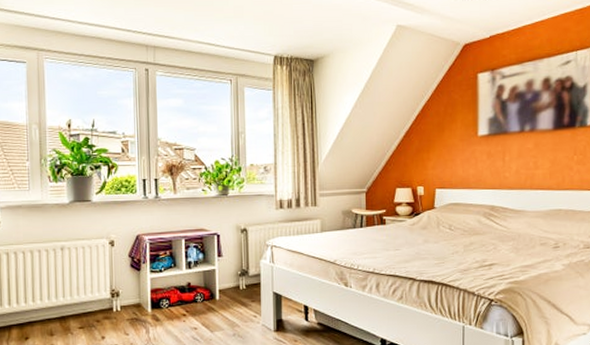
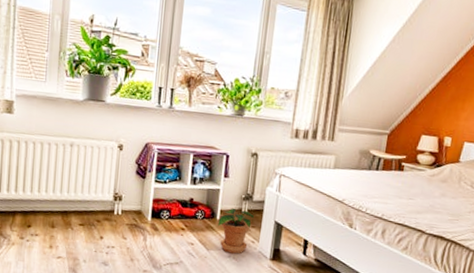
potted plant: none [218,285,252,331] -> present [218,208,254,254]

